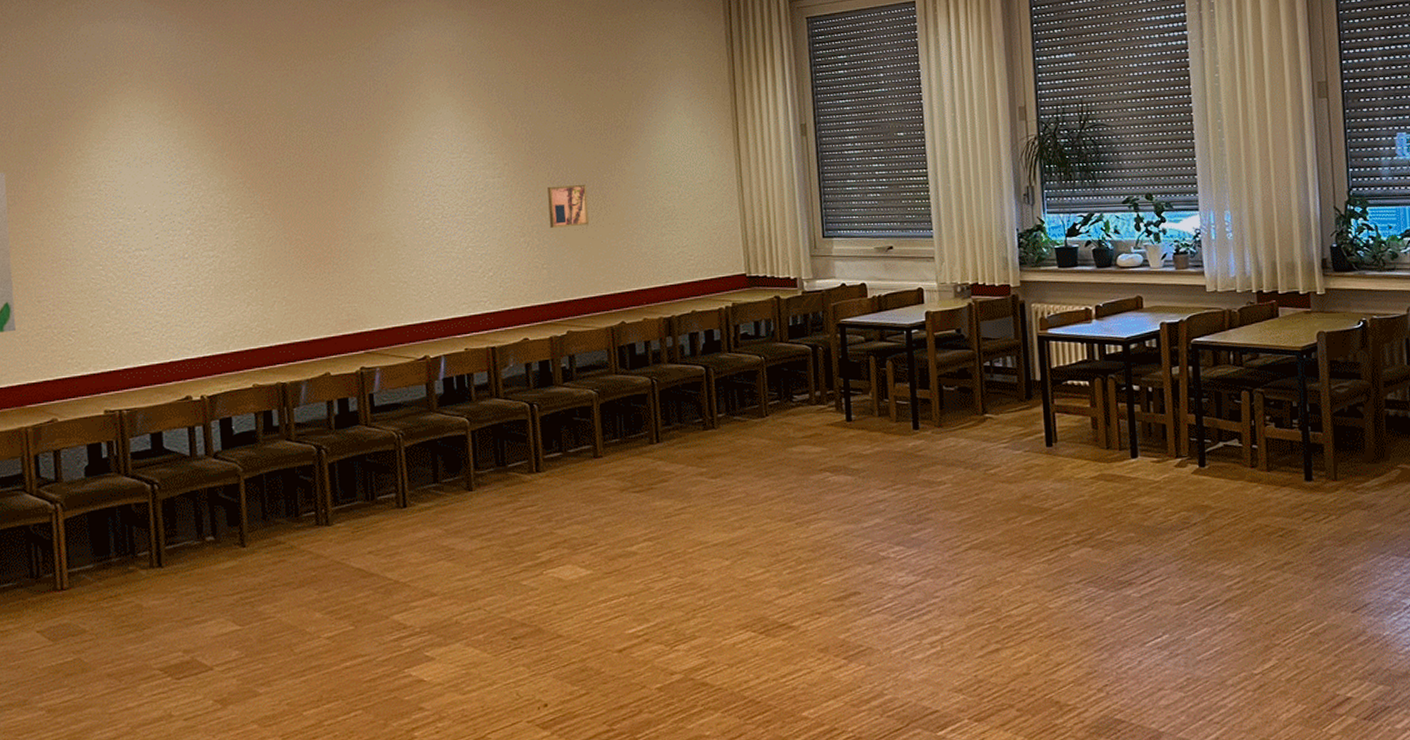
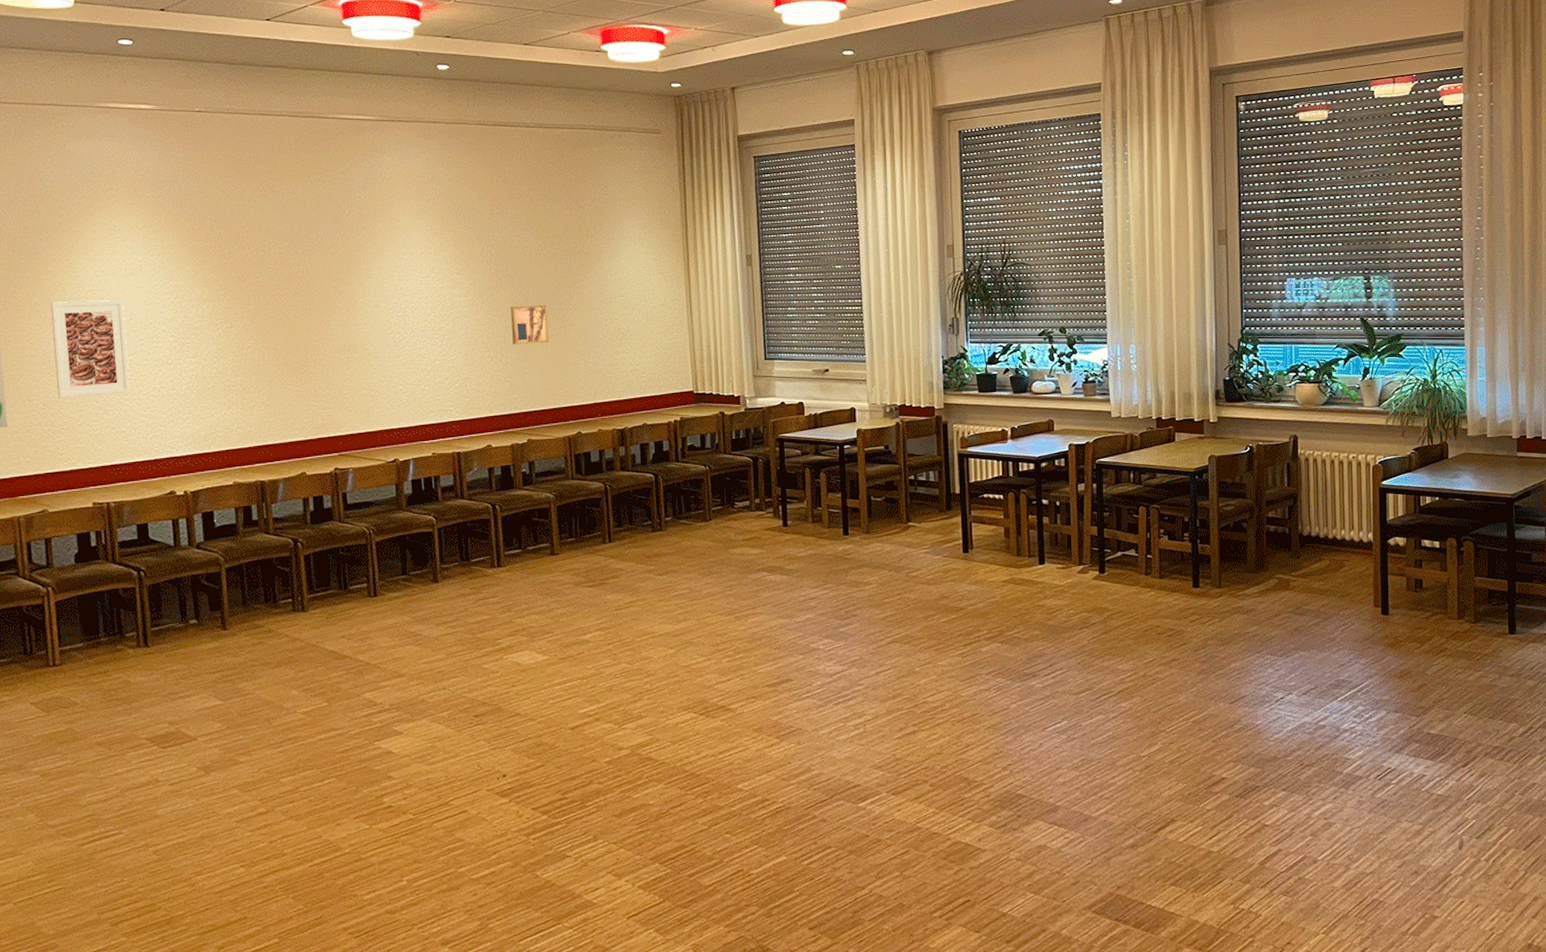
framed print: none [61,191,145,299] -> present [50,300,130,399]

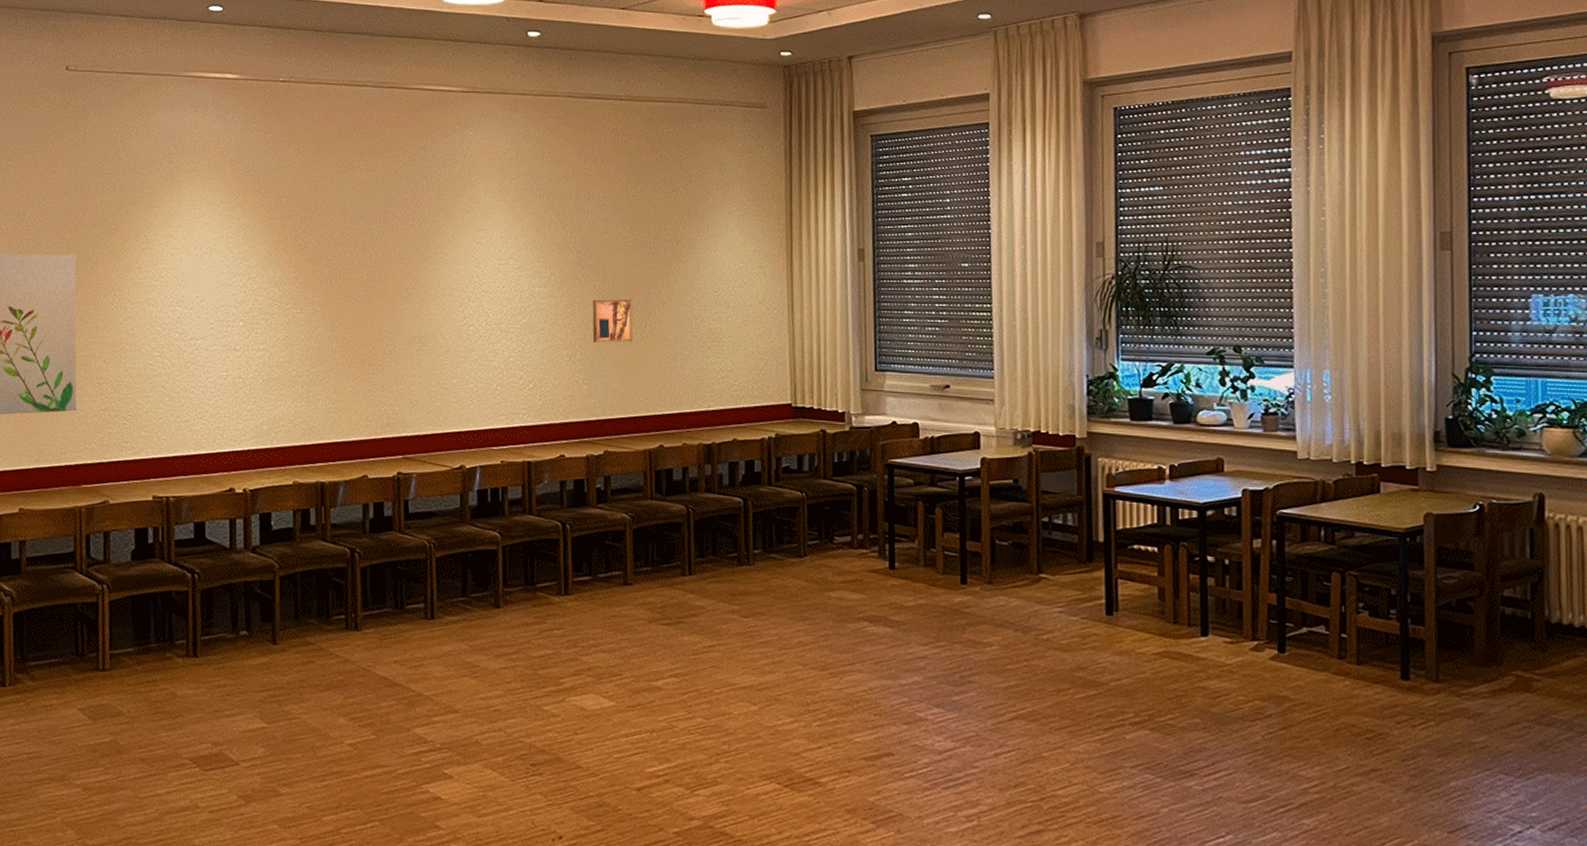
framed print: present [50,300,130,399] -> none [125,280,198,383]

